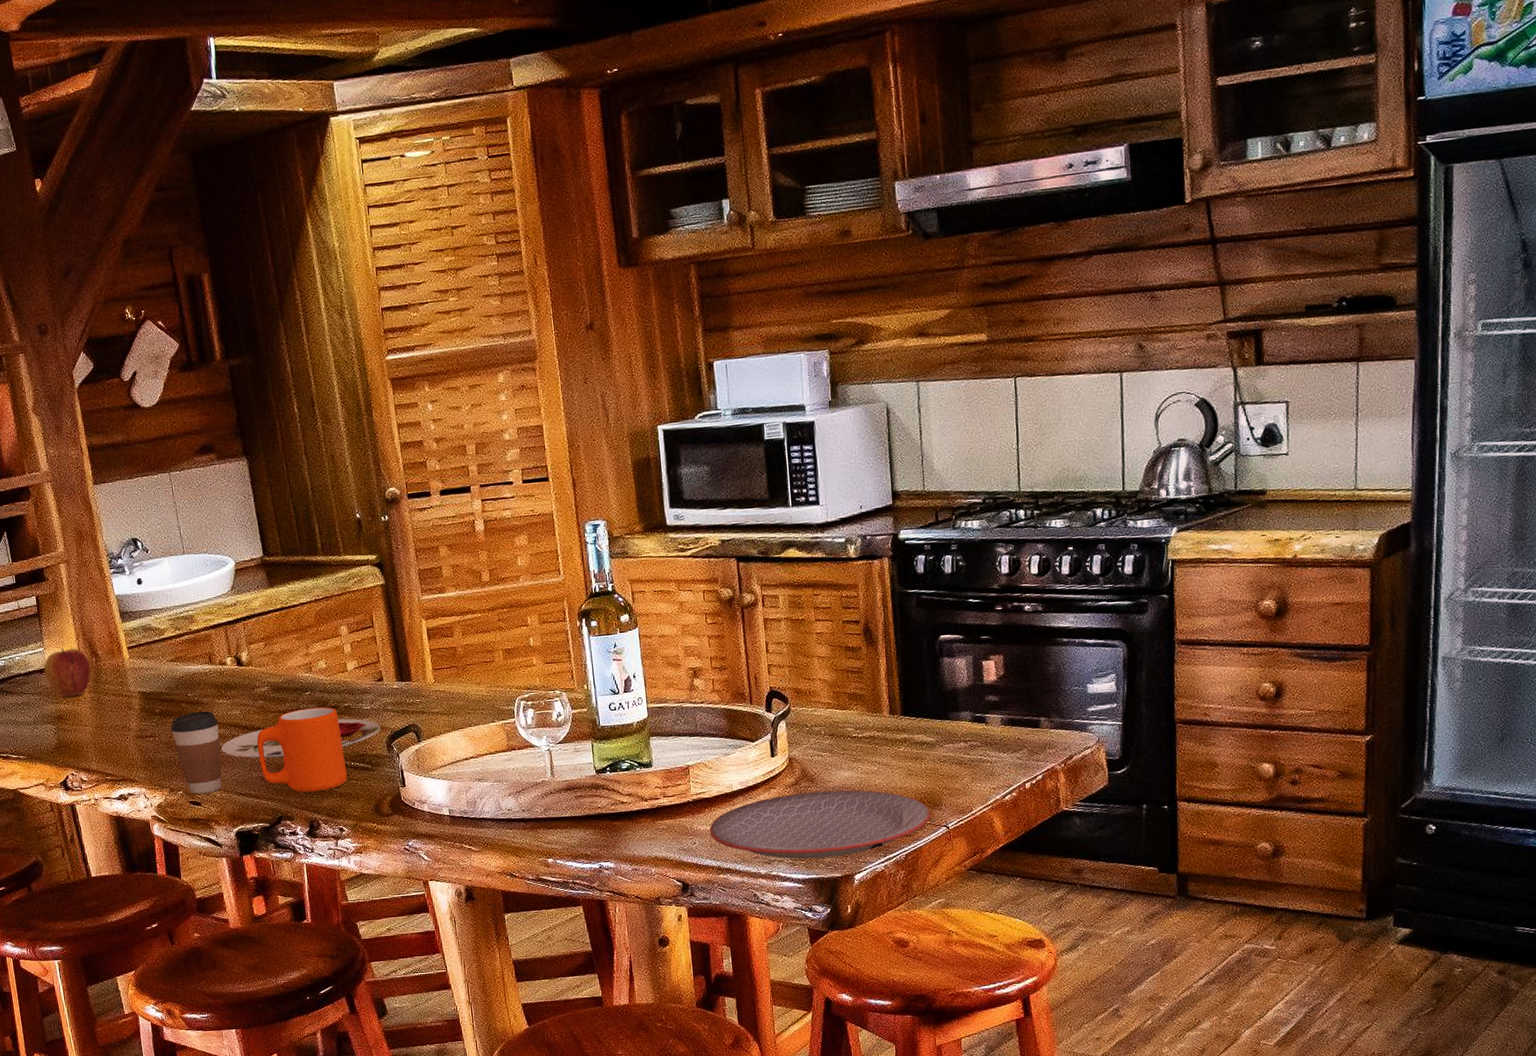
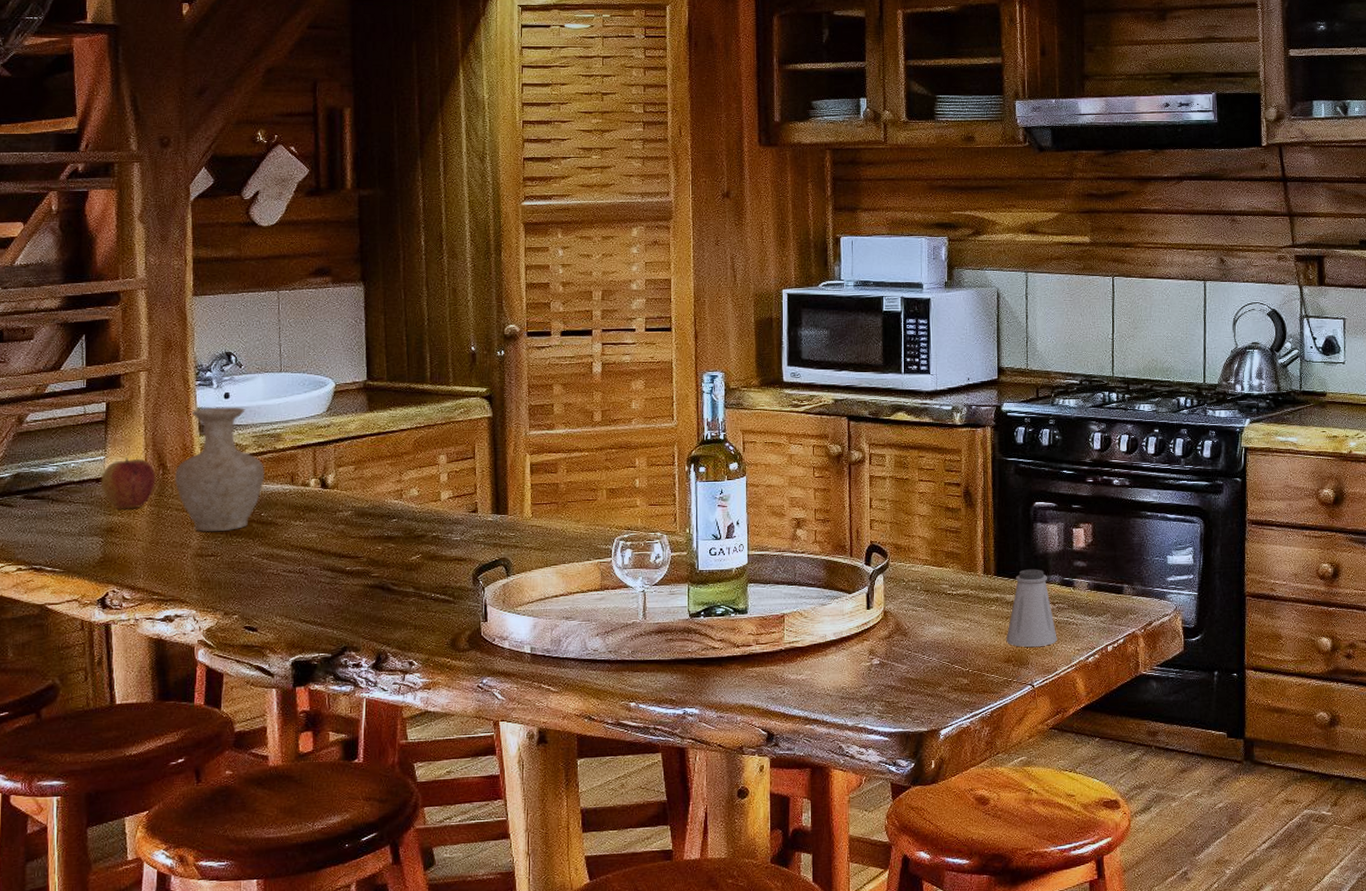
vase: none [106,592,186,715] -> present [175,407,266,532]
coffee cup: present [170,710,222,795] -> none [236,532,290,620]
plate: present [221,718,381,759] -> none [290,548,469,586]
mug: present [256,707,348,792] -> none [330,535,426,623]
plate: present [709,790,930,859] -> none [799,645,1017,713]
saltshaker: none [917,706,971,789] -> present [1006,569,1057,648]

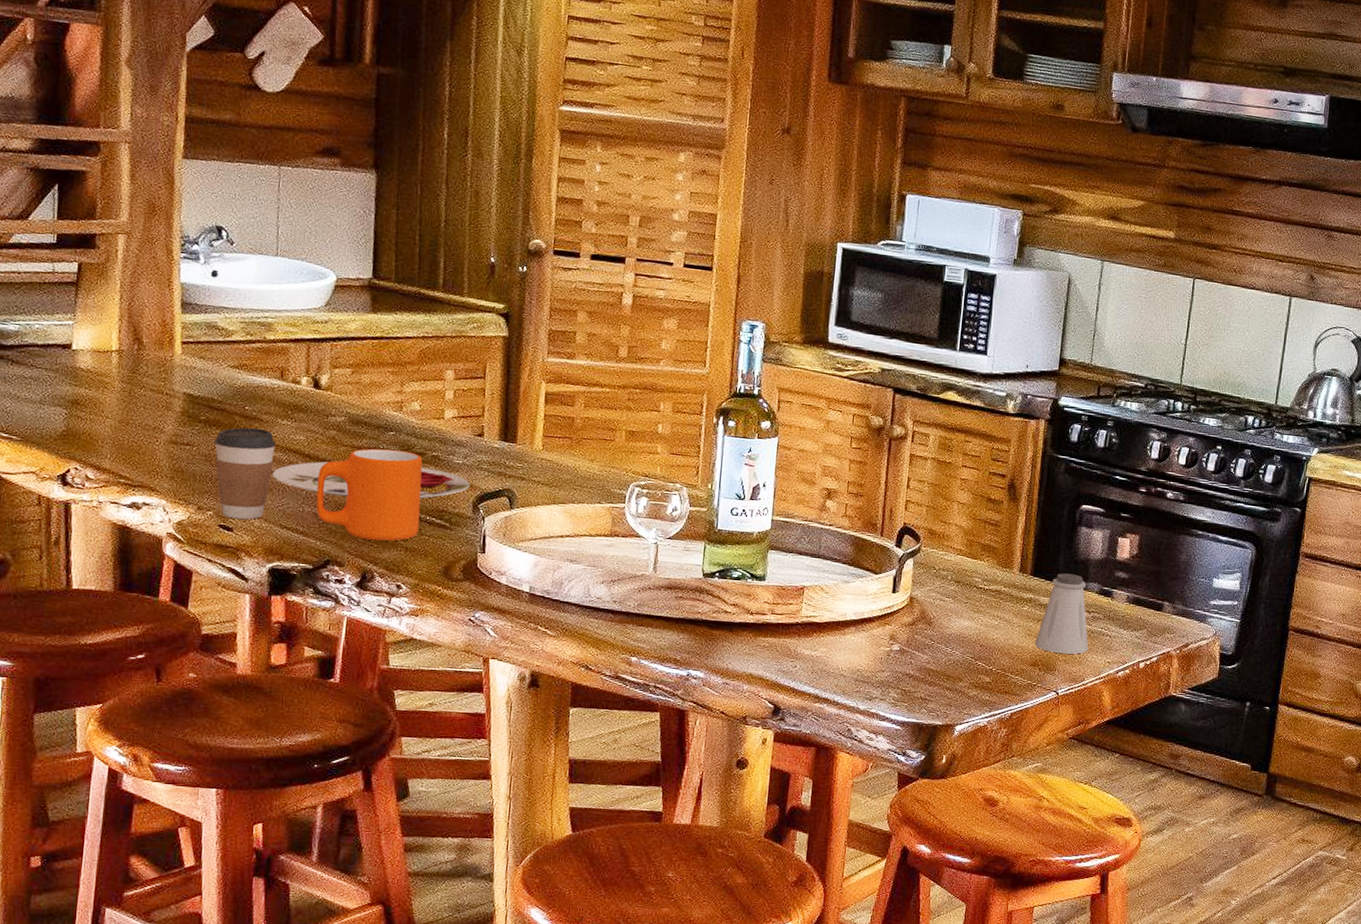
apple: present [100,457,156,508] -> none [67,326,130,383]
vase: present [175,407,266,532] -> none [151,284,253,421]
coffee cup: none [236,532,290,620] -> present [214,427,276,520]
plate: none [290,548,469,586] -> present [272,461,470,499]
mug: none [330,535,426,623] -> present [316,448,423,541]

